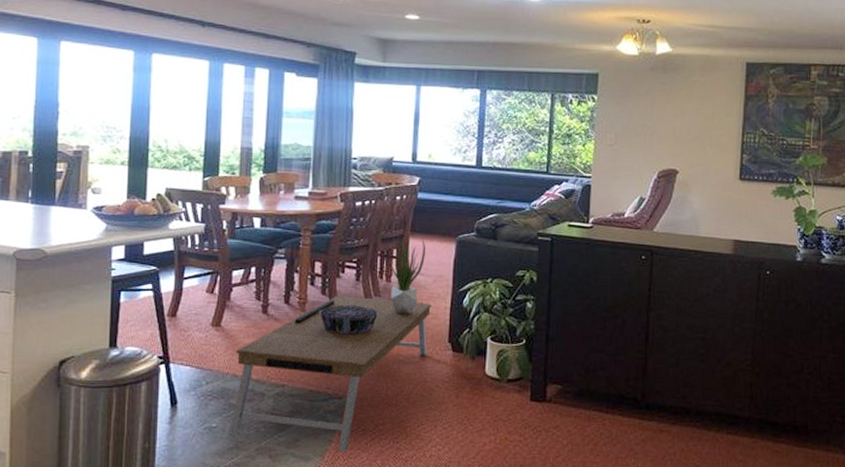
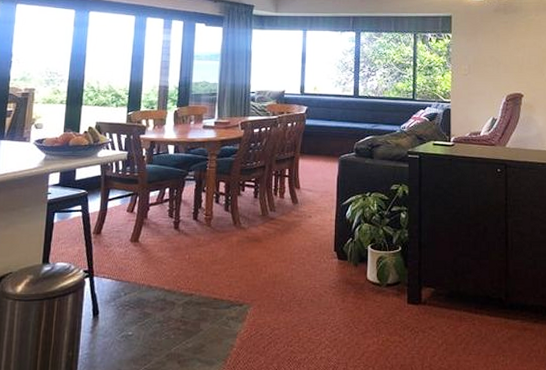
coffee table: present [228,295,432,453] -> none [142,211,320,357]
decorative bowl: present [319,304,379,335] -> none [223,219,274,246]
potted plant: present [391,238,426,315] -> none [284,159,314,227]

